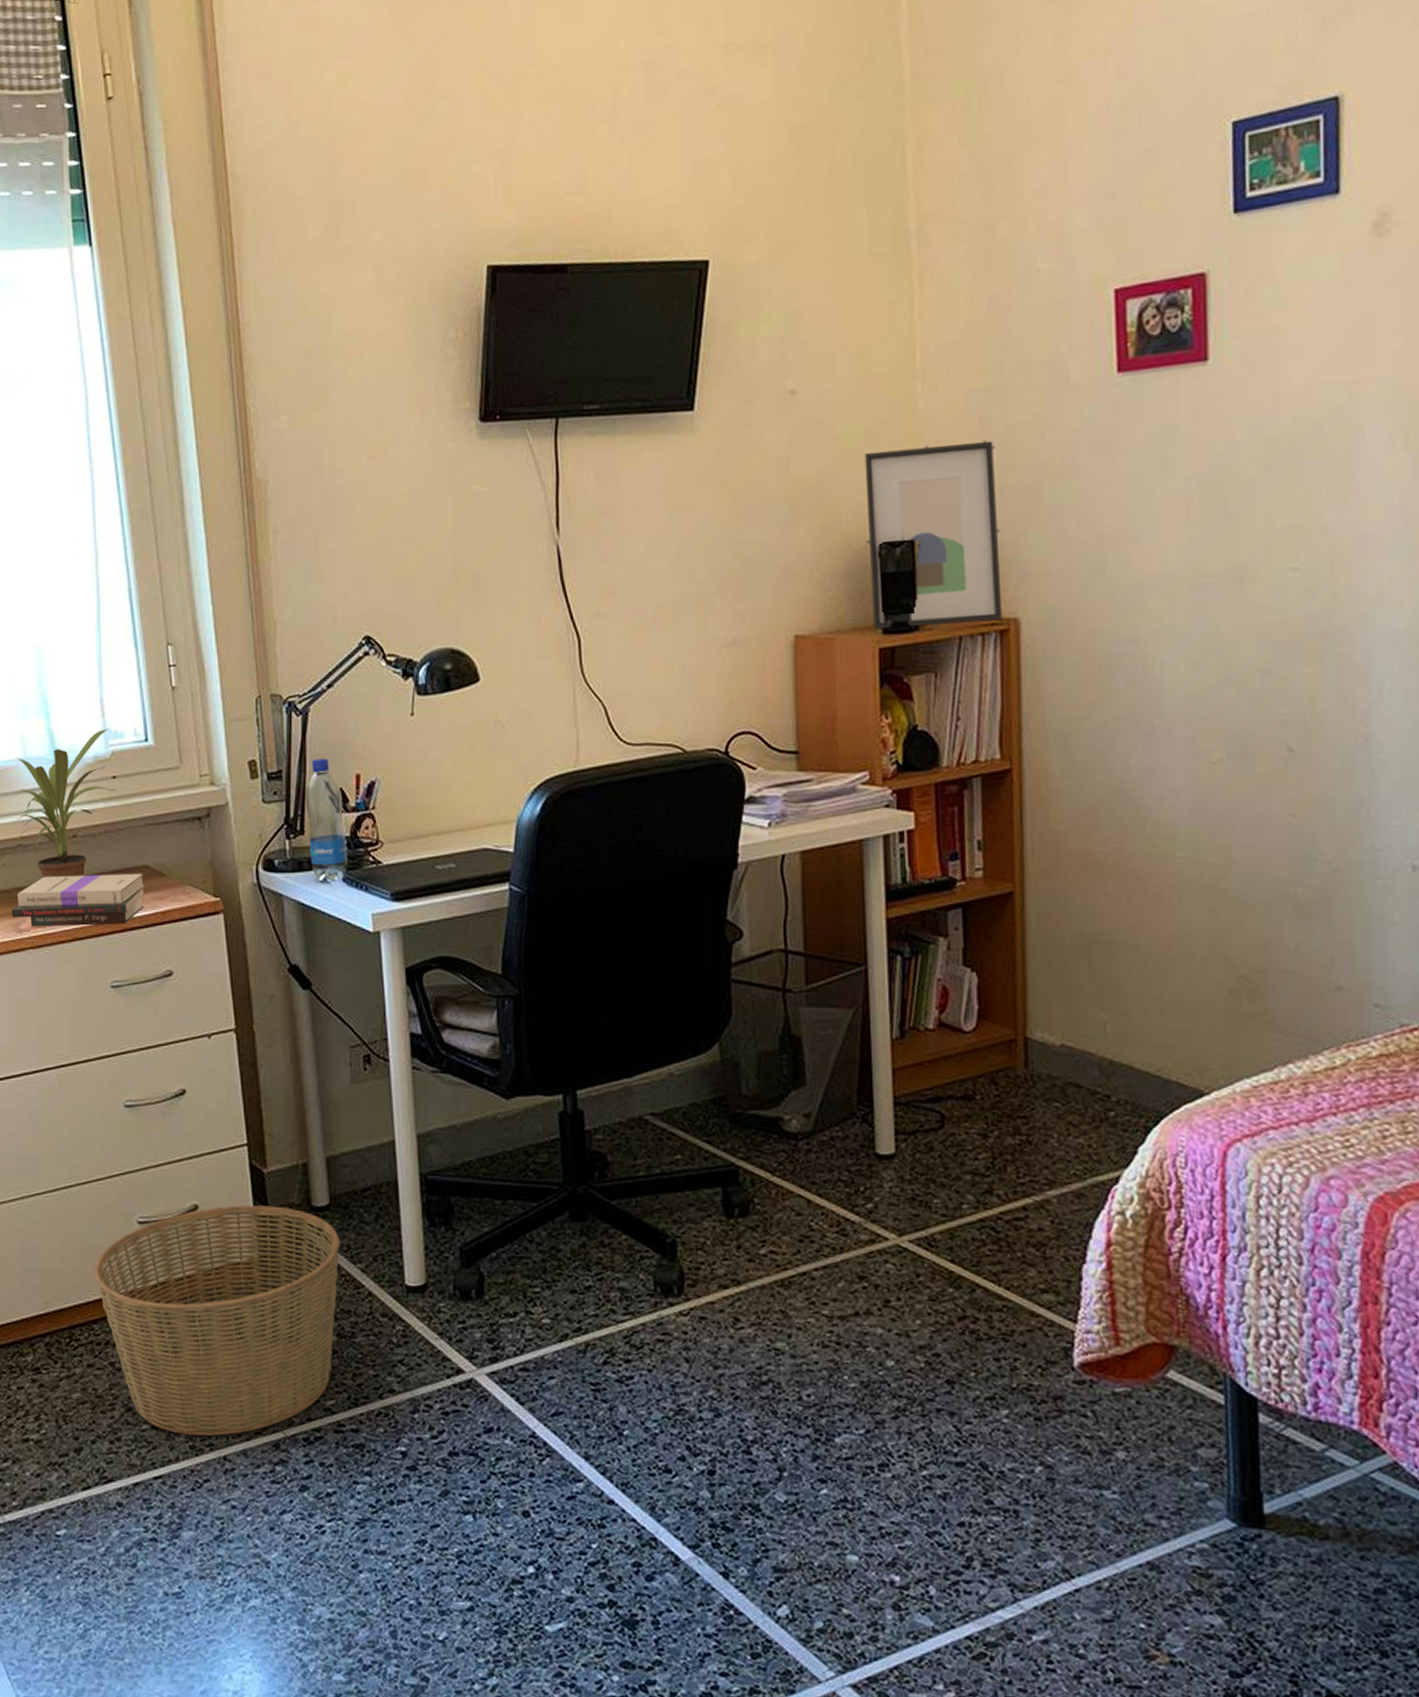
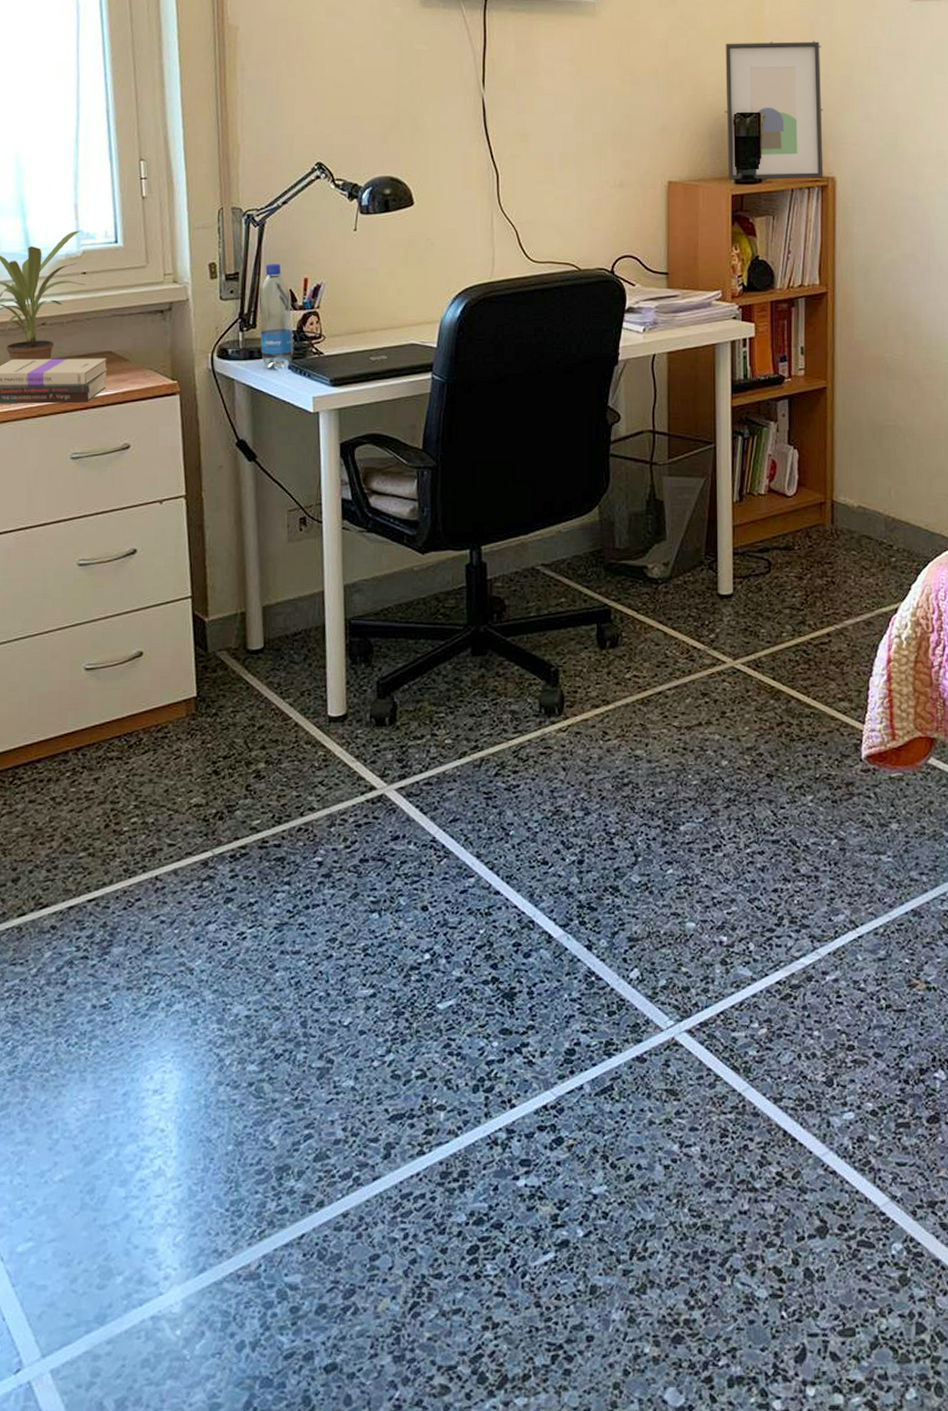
basket: present [94,1205,341,1437] -> none [40,650,273,860]

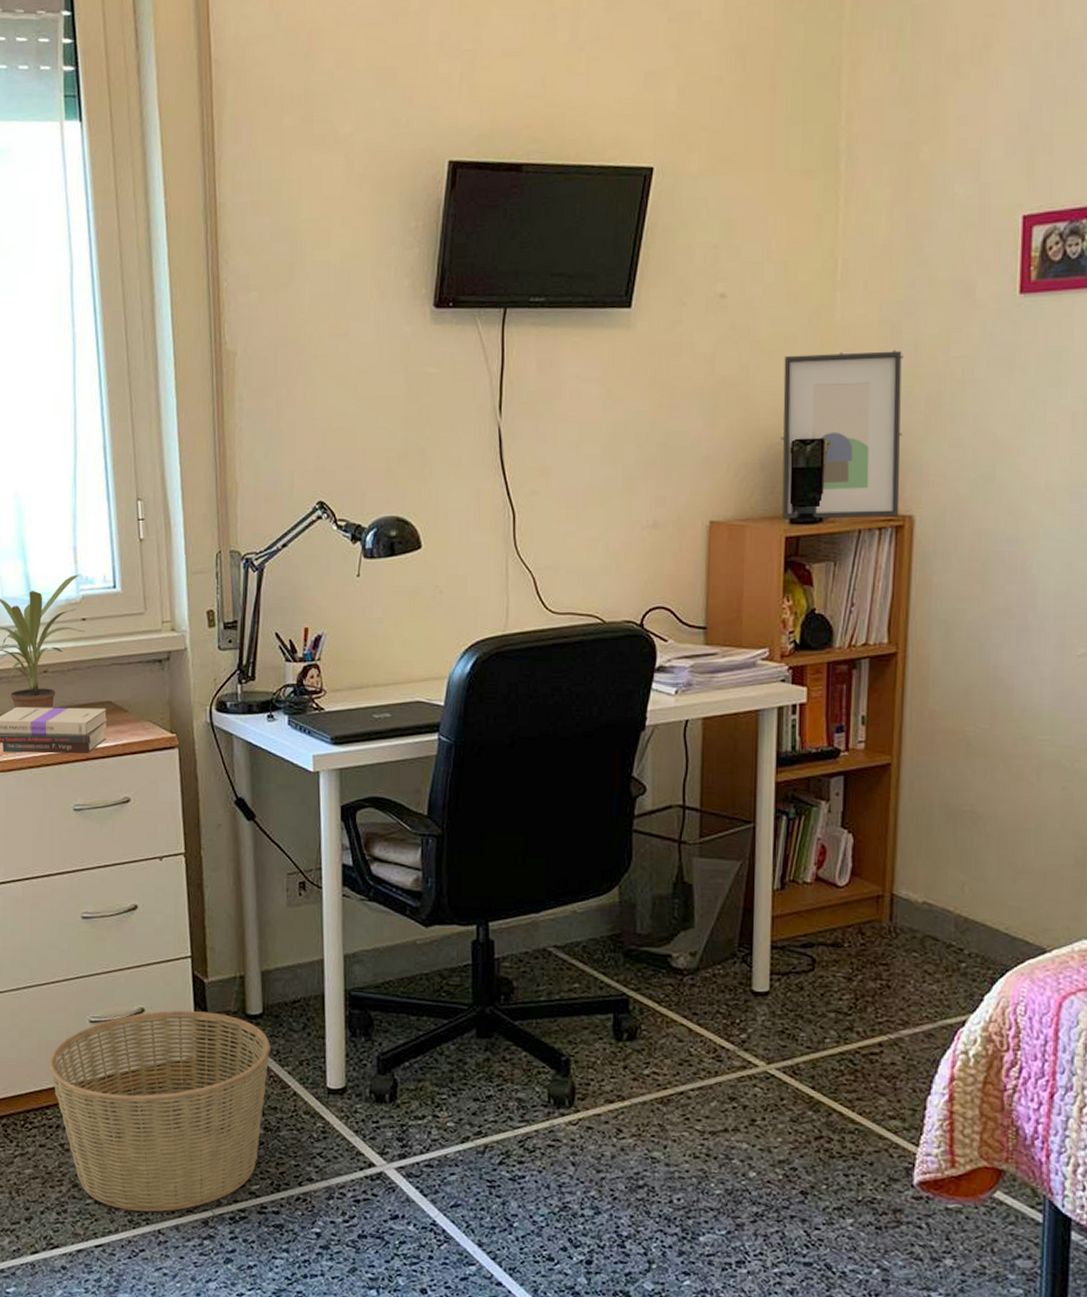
basket: none [40,650,273,860] -> present [48,1010,272,1212]
bottle: present [258,264,294,370] -> none [257,612,294,725]

